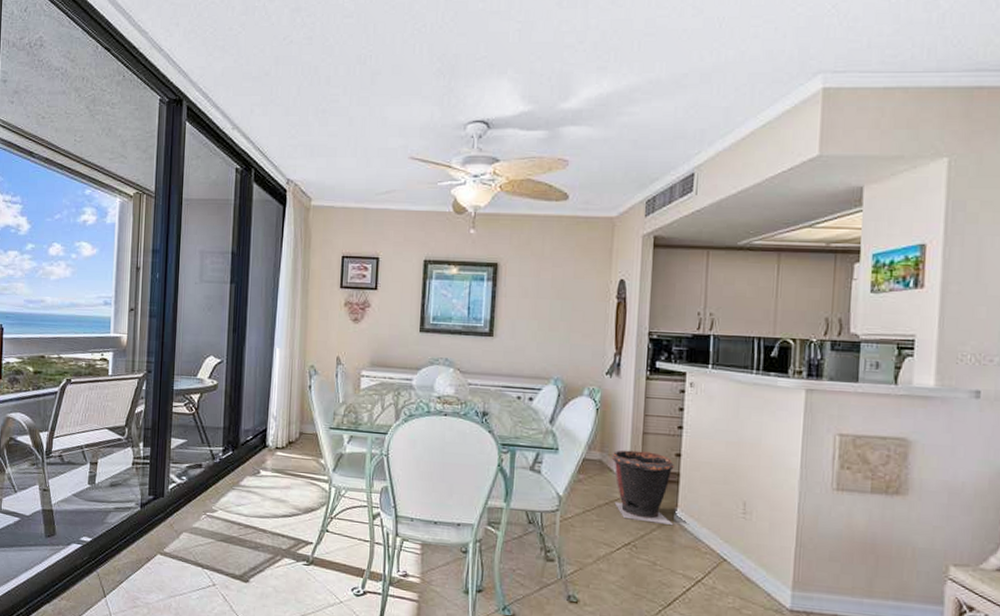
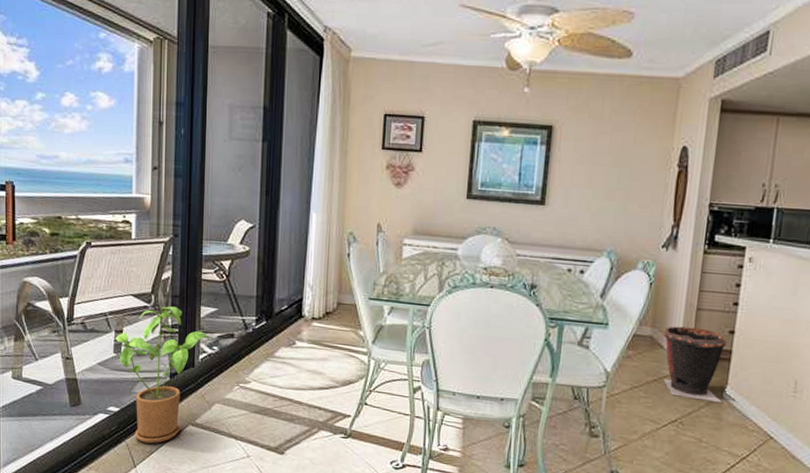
house plant: none [90,438,180,573] -> present [116,306,211,444]

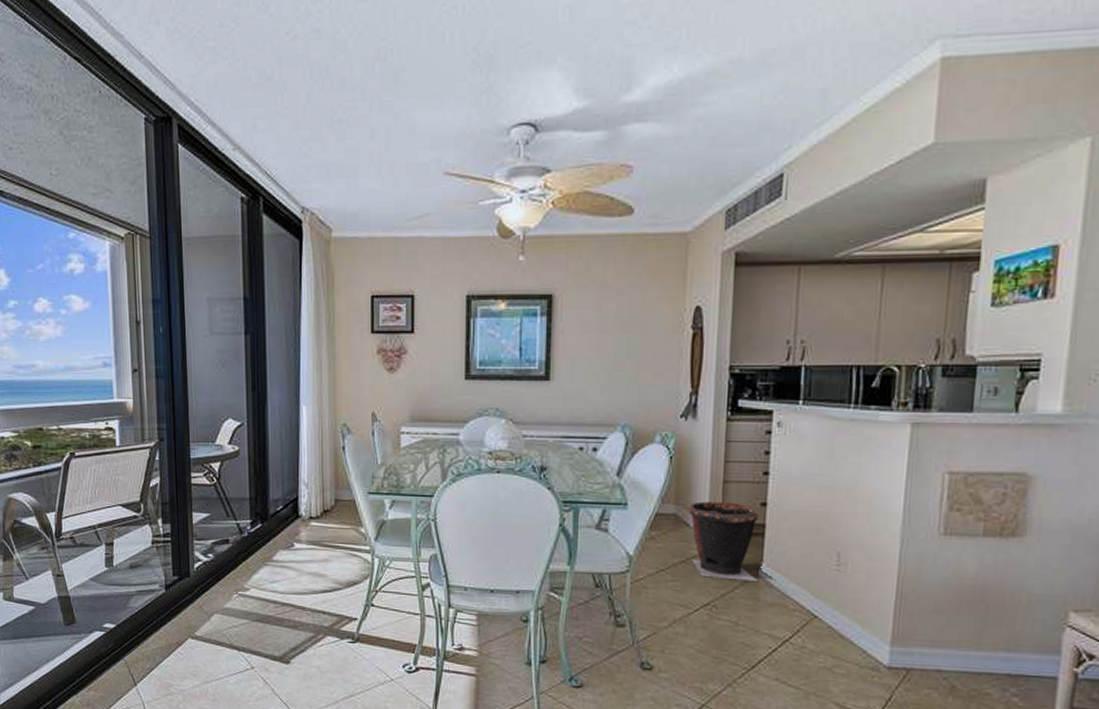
house plant: present [116,306,211,444] -> none [106,515,205,660]

